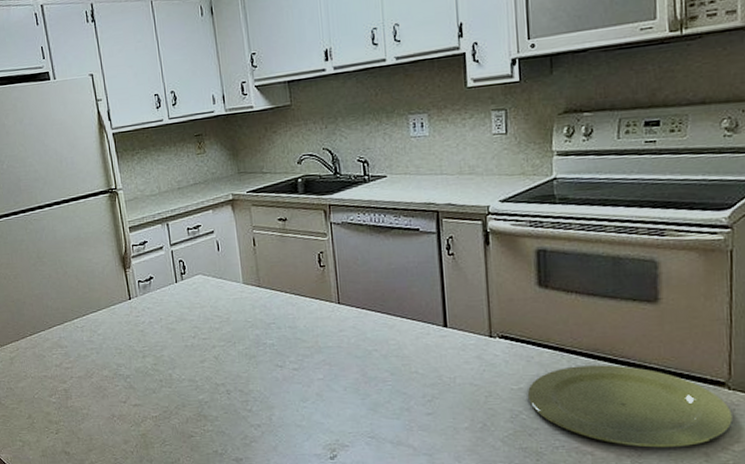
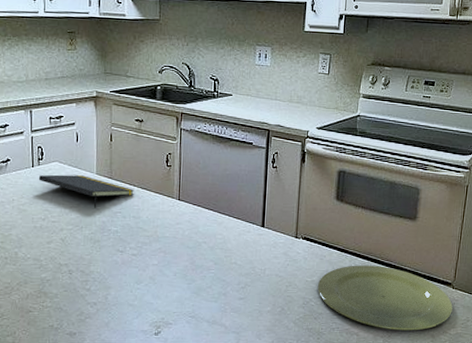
notepad: none [183,286,287,321] -> present [38,174,134,208]

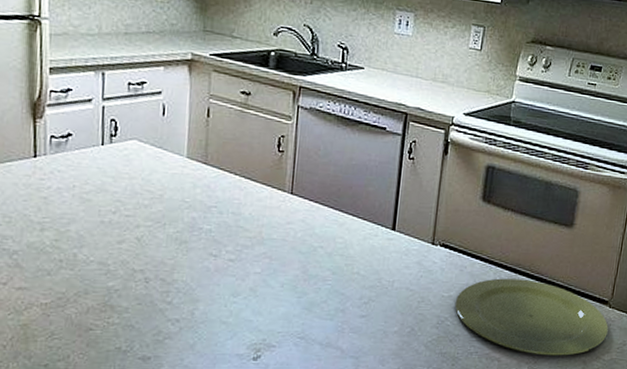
notepad: present [38,174,134,208] -> none [109,156,235,201]

